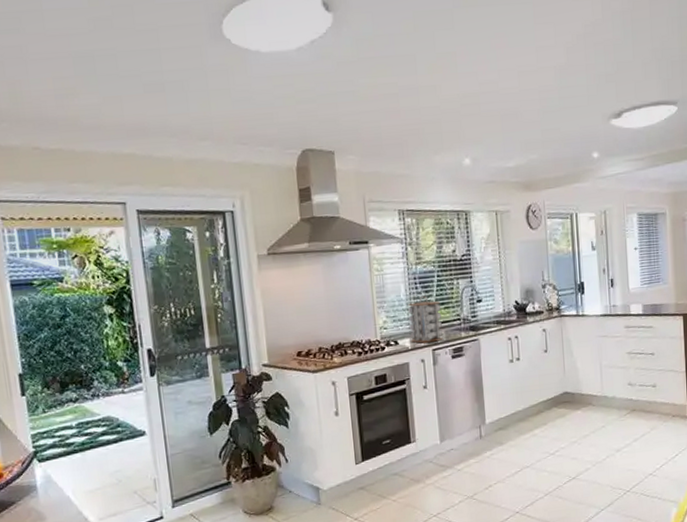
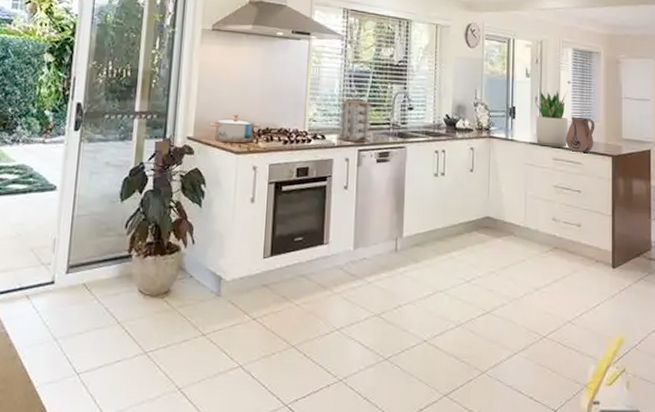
cooking pot: none [282,334,332,365] -> present [209,113,260,145]
planter: none [602,258,638,316] -> present [534,90,568,148]
ceramic pitcher: none [636,281,665,317] -> present [565,116,595,154]

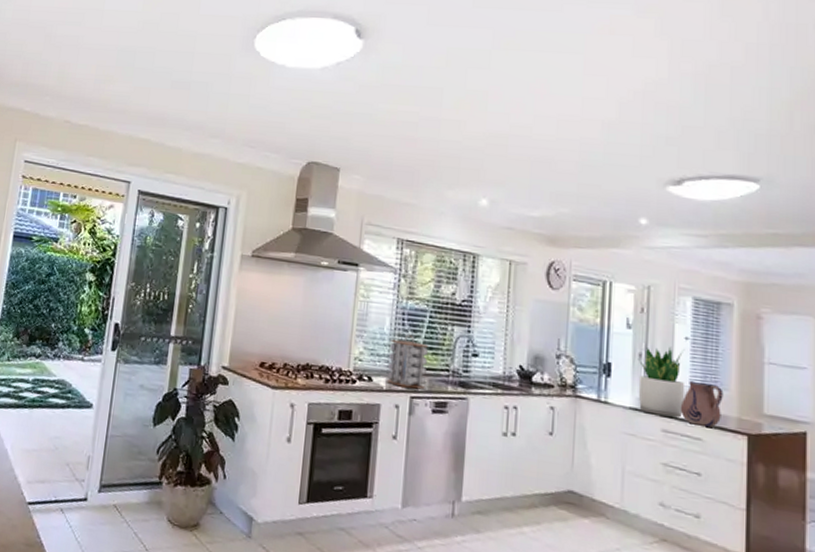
cooking pot: present [209,113,260,145] -> none [245,345,300,380]

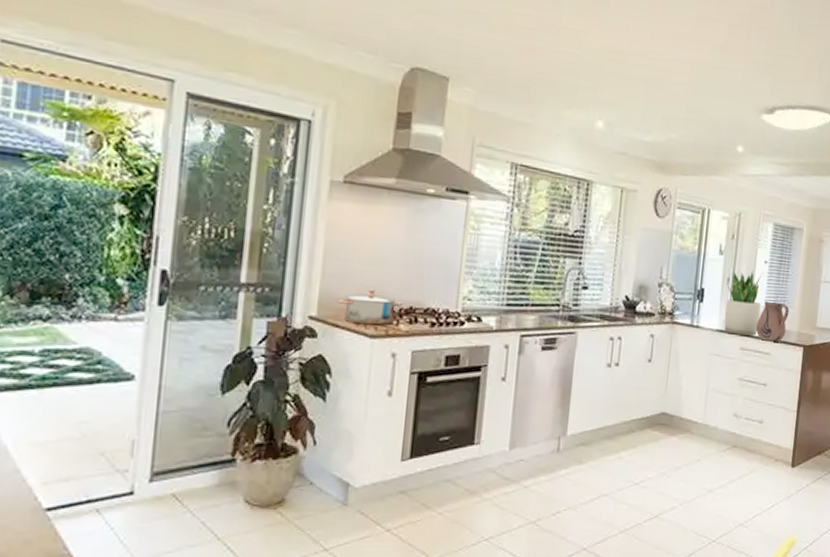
cooking pot: none [245,345,300,380] -> present [337,288,402,327]
spice rack: present [387,334,428,390] -> none [497,268,540,327]

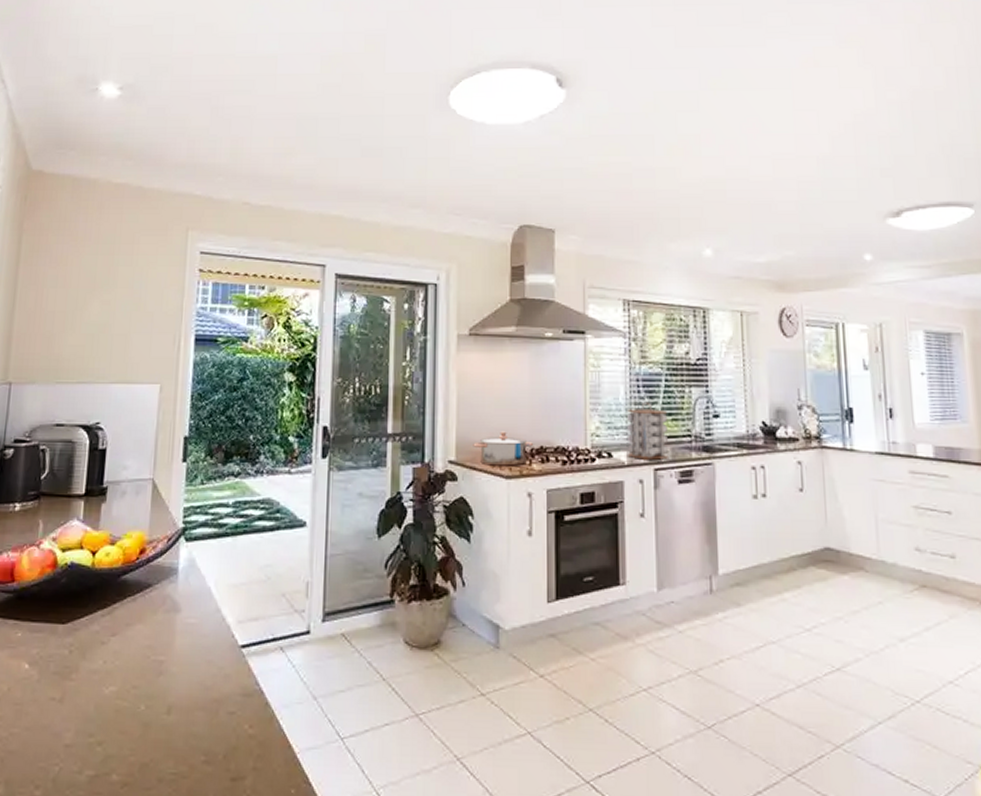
spice rack: none [497,268,540,327] -> present [627,401,669,460]
planter: present [724,270,764,336] -> none [878,384,928,457]
ceramic pitcher: present [755,301,790,343] -> none [924,416,964,464]

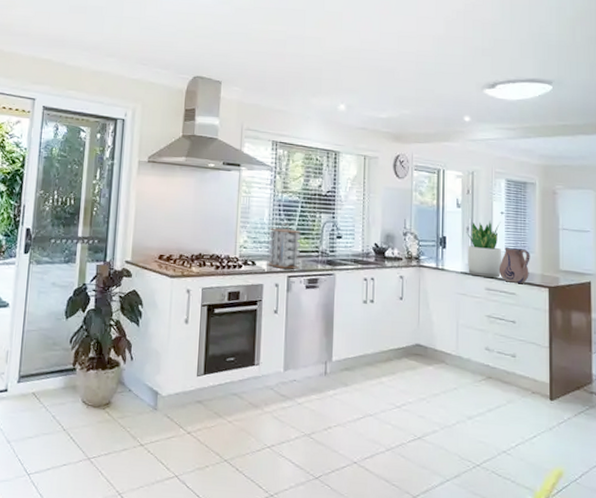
cooking pot: present [473,431,533,468] -> none [146,240,193,269]
planter: none [878,384,928,457] -> present [466,220,501,278]
ceramic pitcher: none [924,416,964,464] -> present [498,247,530,284]

